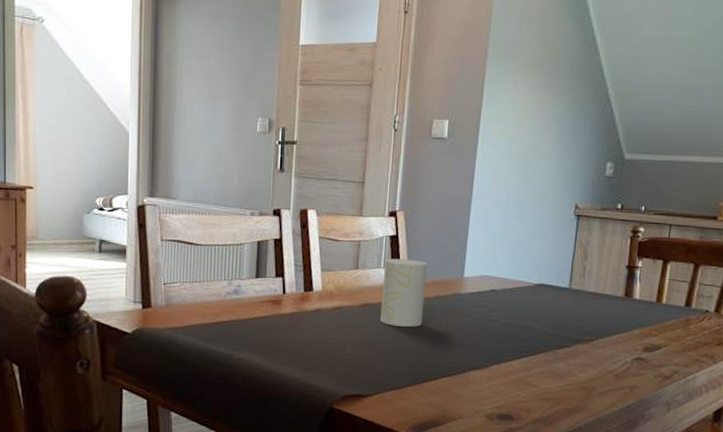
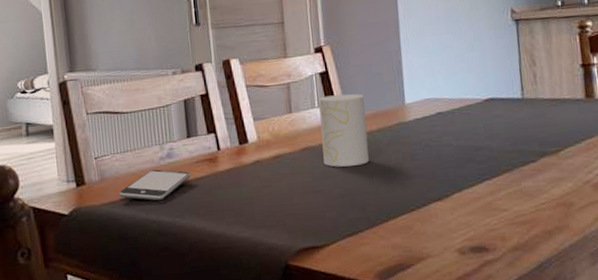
smartphone: none [183,302,254,333] -> present [119,169,191,201]

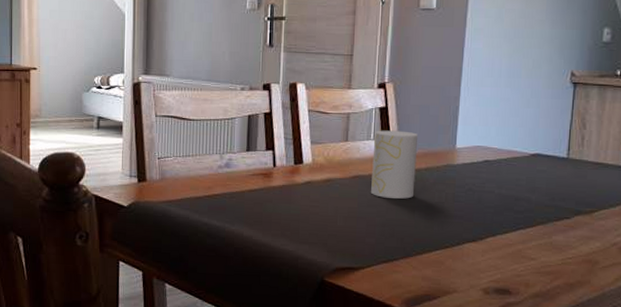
smartphone: present [119,169,191,201] -> none [176,176,245,206]

